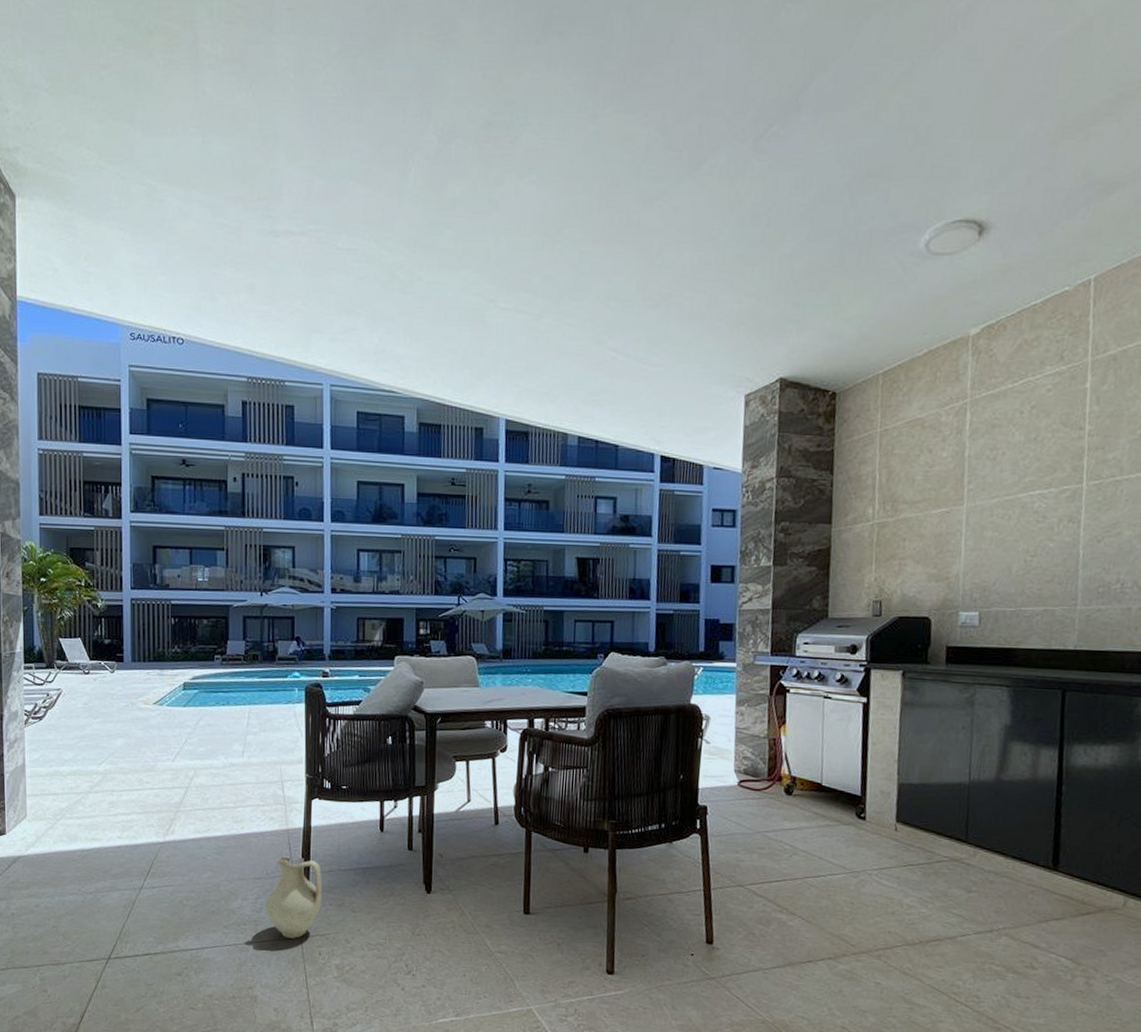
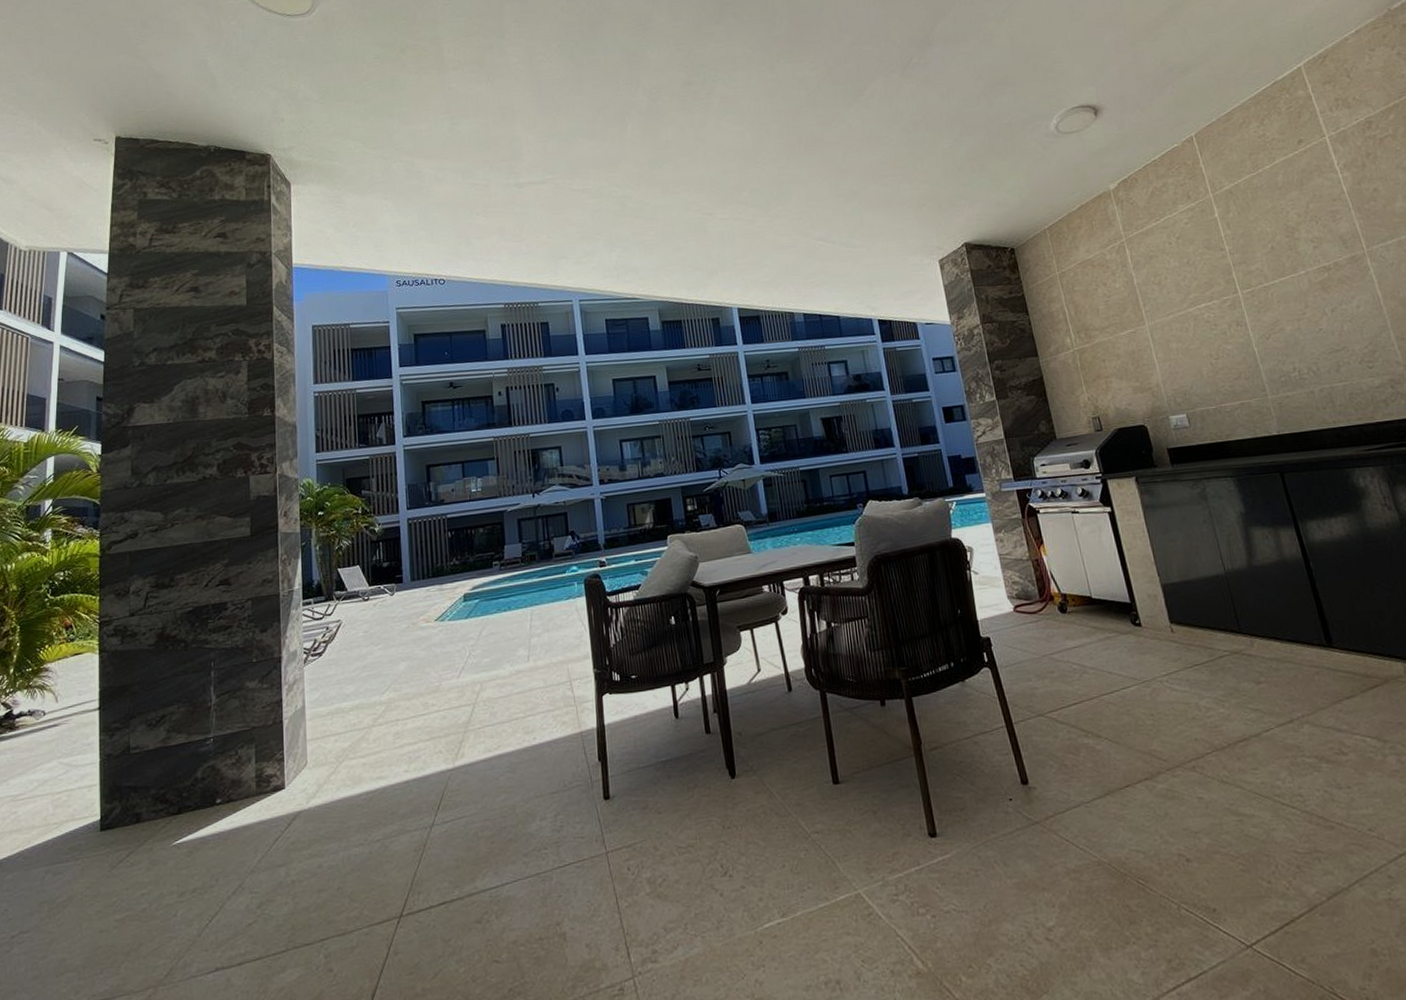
ceramic jug: present [265,856,323,939] -> none [565,762,625,856]

